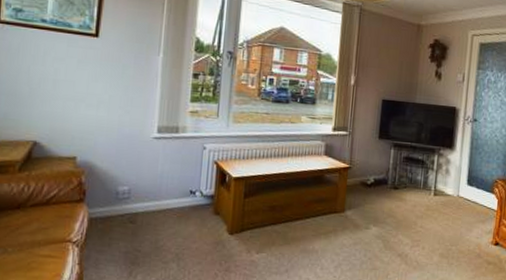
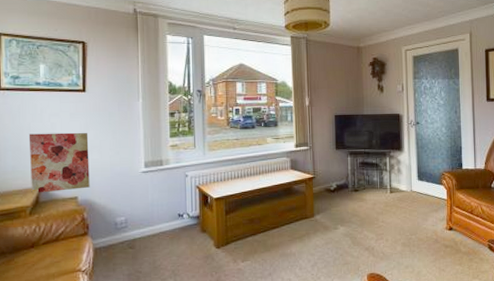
wall art: none [23,77,97,149] -> present [28,132,90,193]

